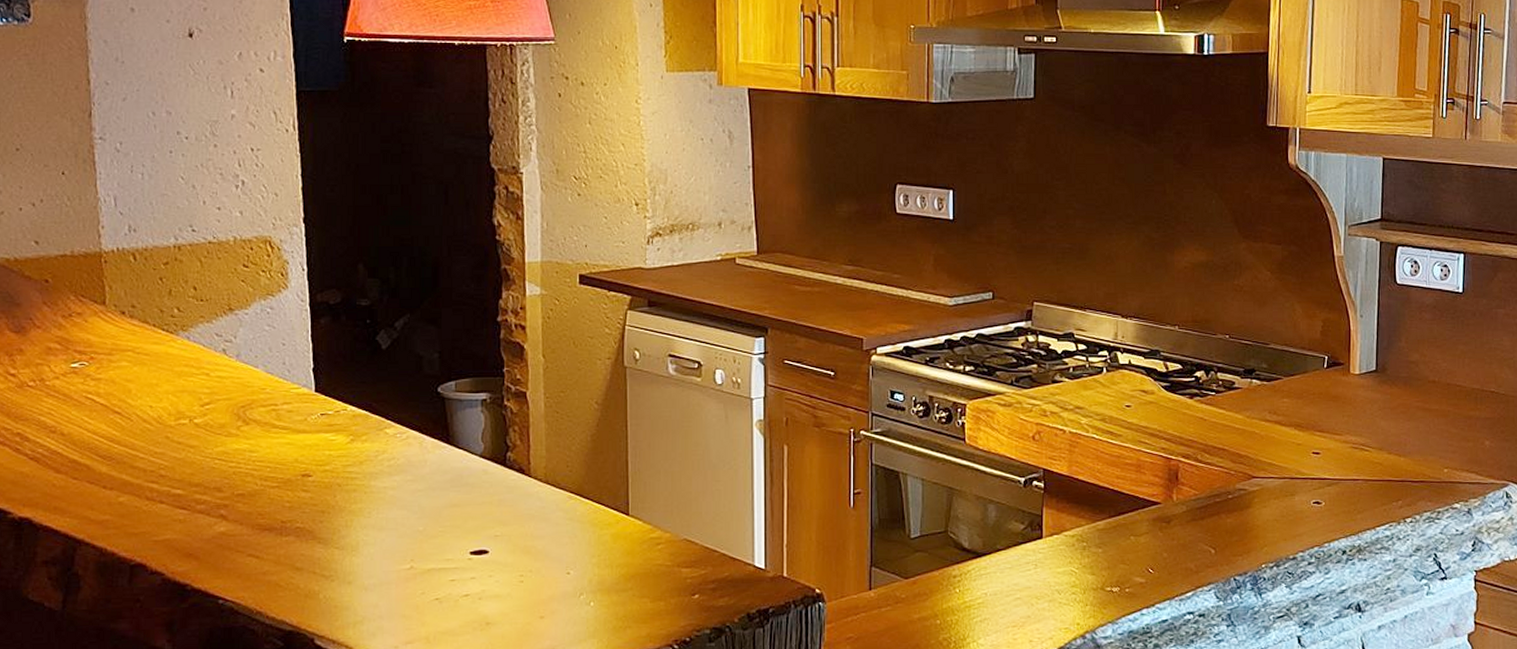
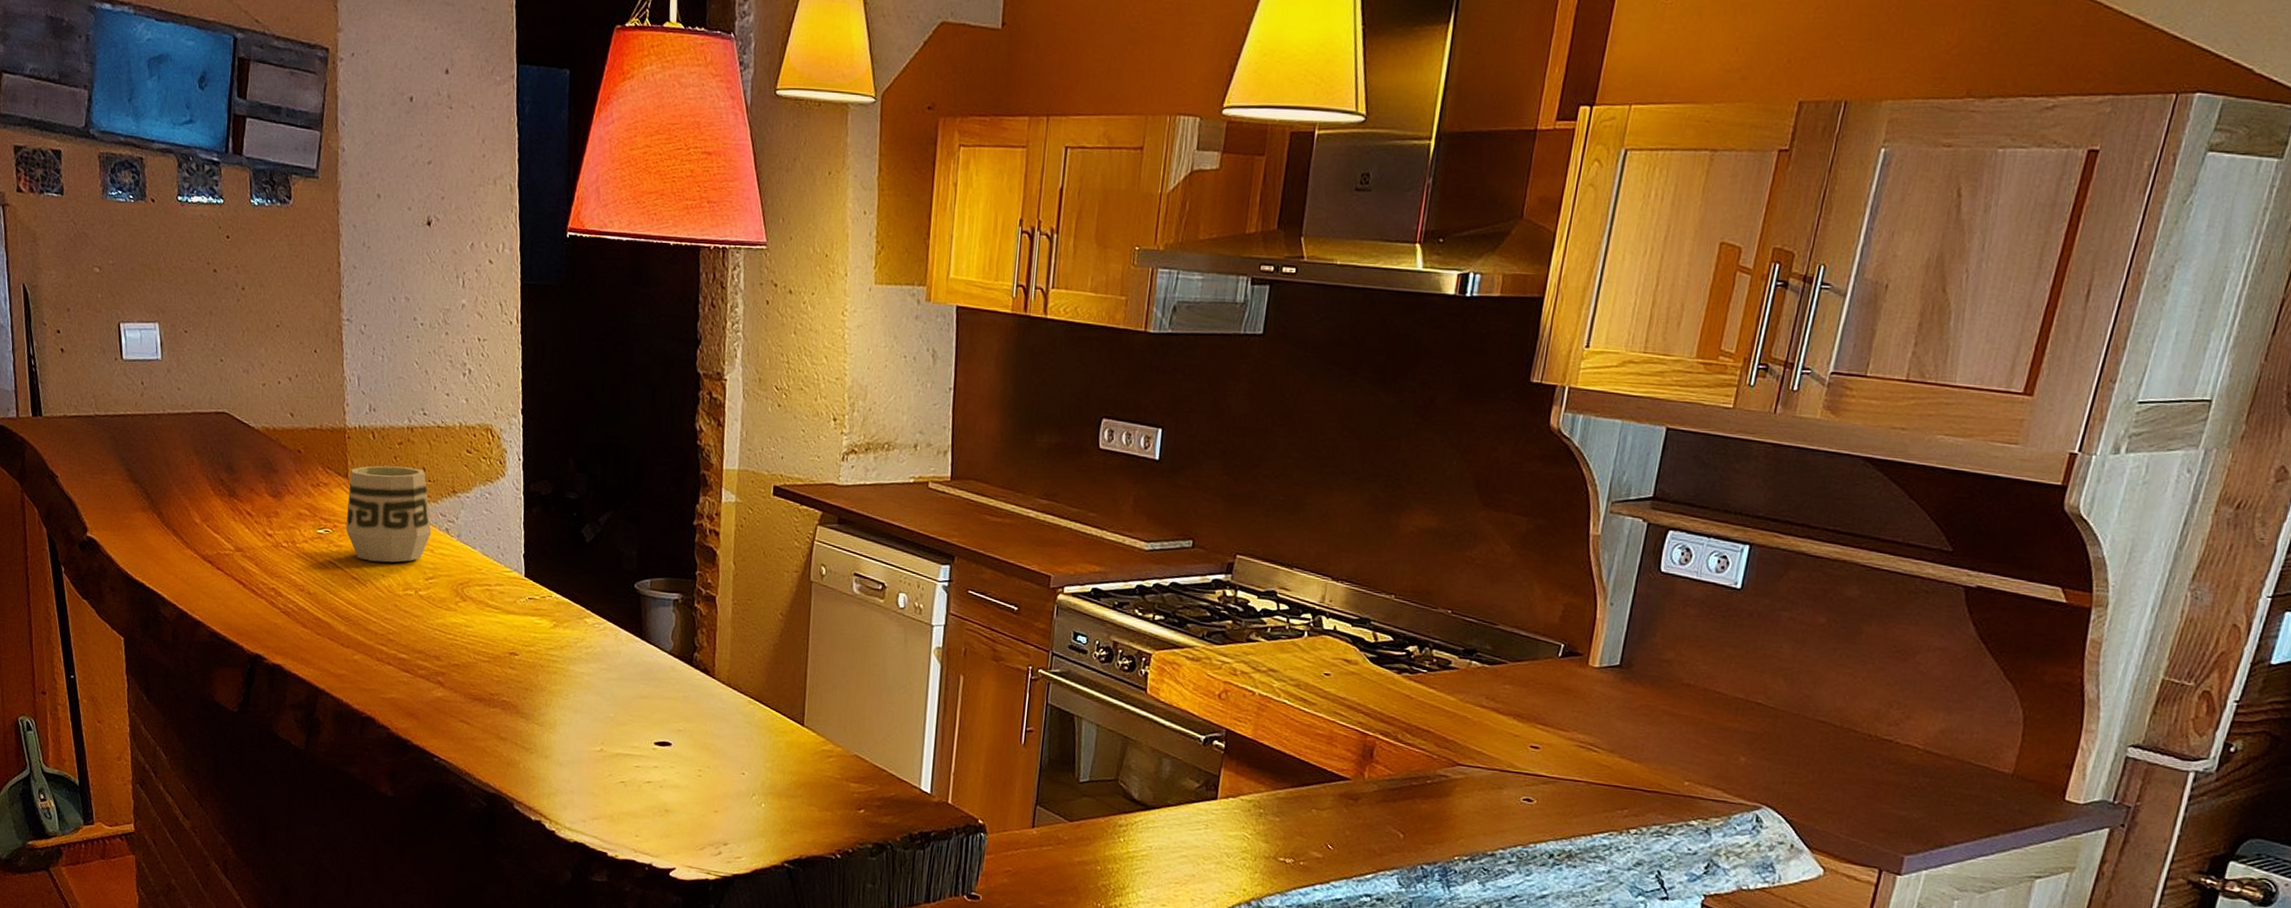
cup: none [105,288,206,392] -> present [346,465,432,563]

